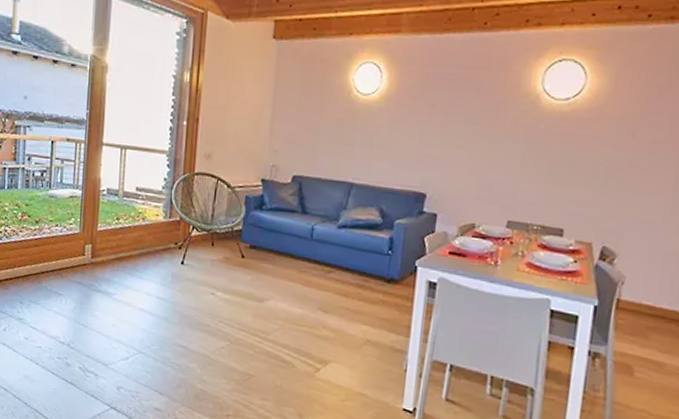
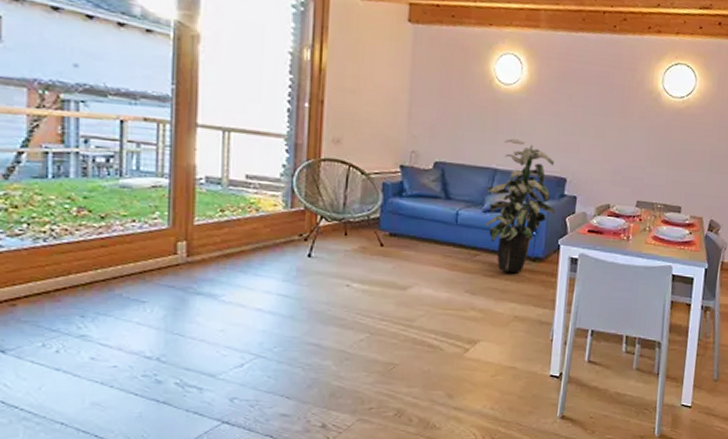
indoor plant: none [339,151,413,294] -> present [485,139,555,273]

